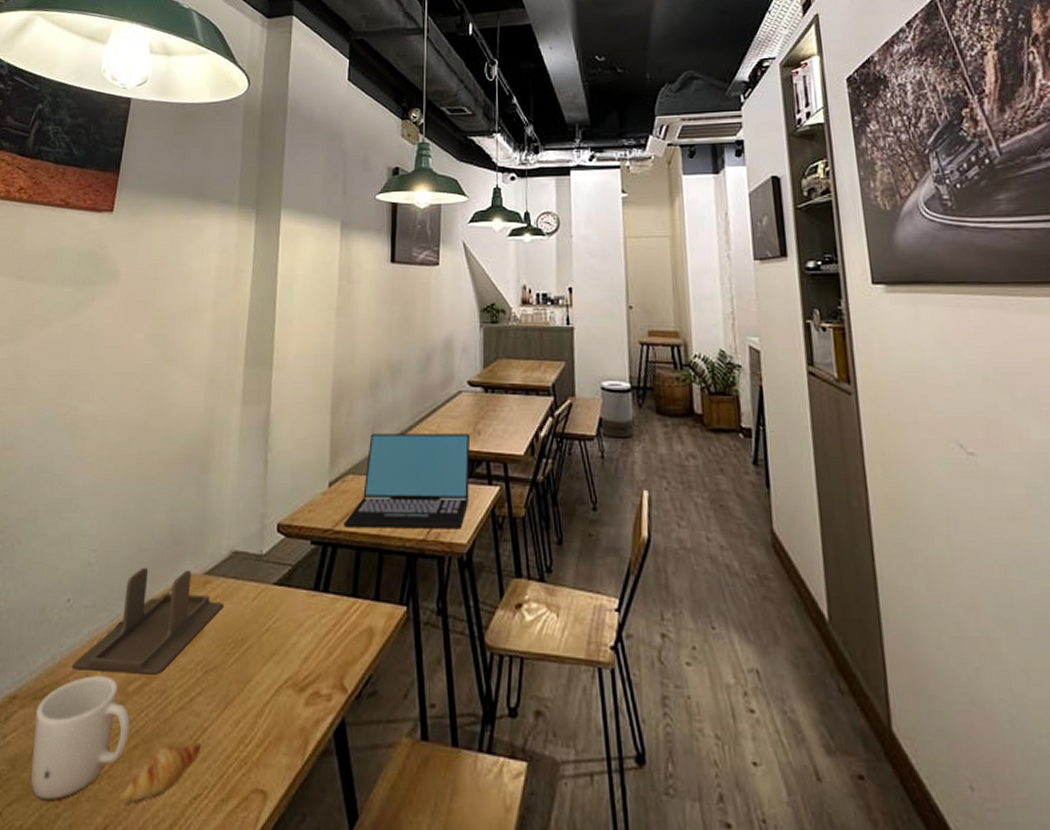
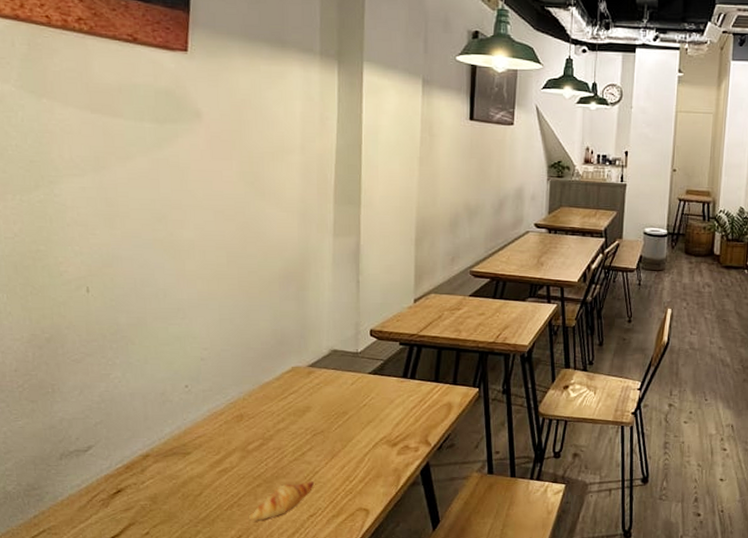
mug: present [30,675,130,801] -> none [168,439,253,523]
napkin holder: present [71,567,223,675] -> none [196,361,326,438]
laptop: present [344,433,470,529] -> none [427,262,534,335]

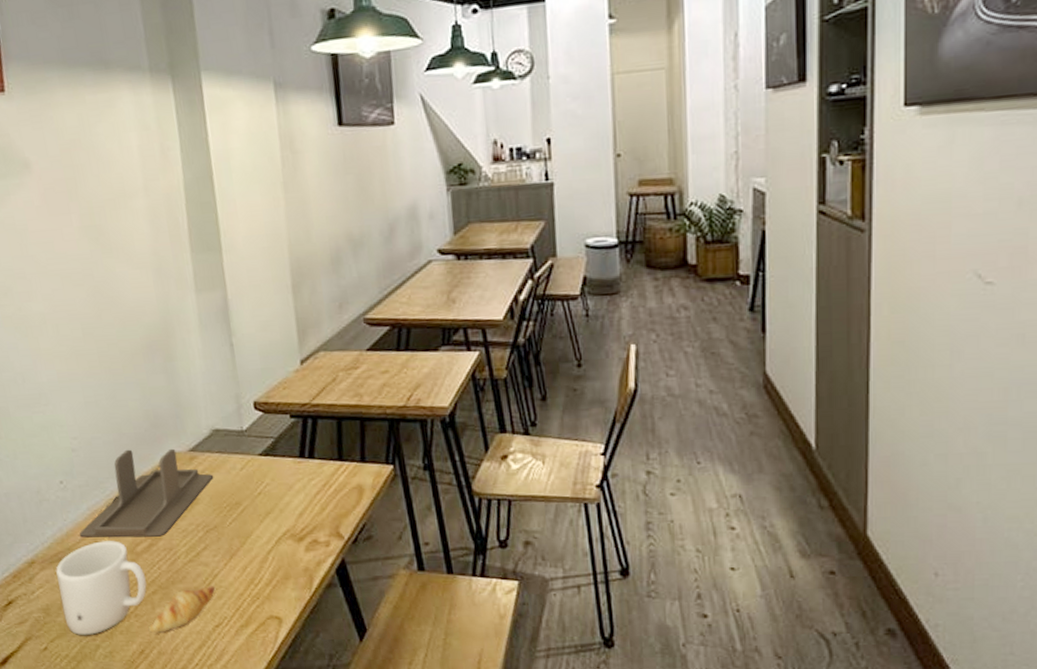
mug: none [168,439,253,523] -> present [56,541,147,636]
napkin holder: none [196,361,326,438] -> present [79,448,213,538]

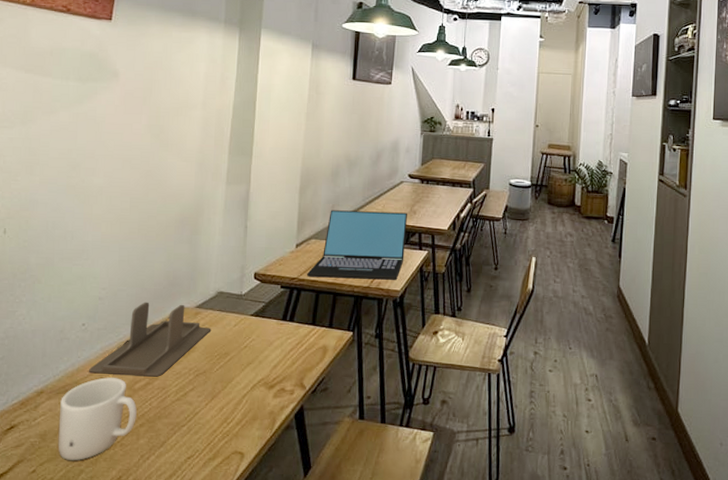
croissant: present [148,585,216,634] -> none [129,421,194,462]
laptop: none [321,303,448,401] -> present [307,210,407,280]

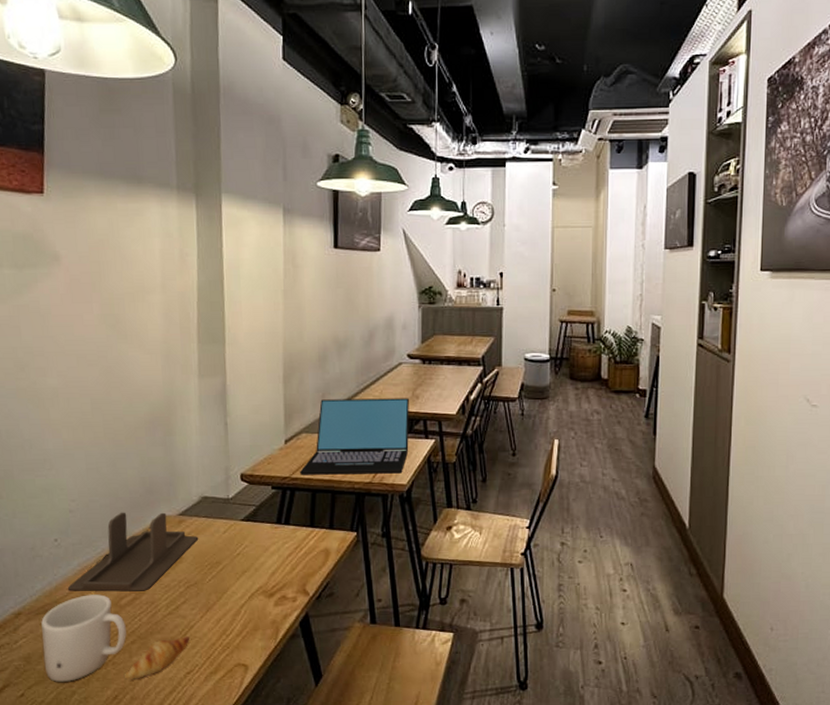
croissant: none [129,421,194,462] -> present [124,635,191,681]

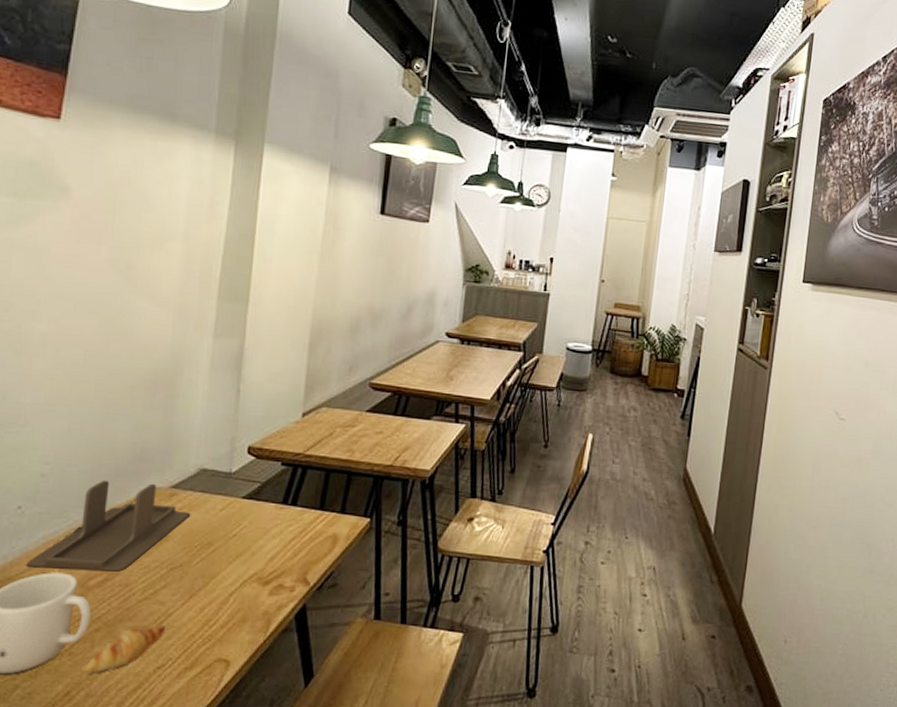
laptop: present [300,398,409,475] -> none [315,372,442,458]

